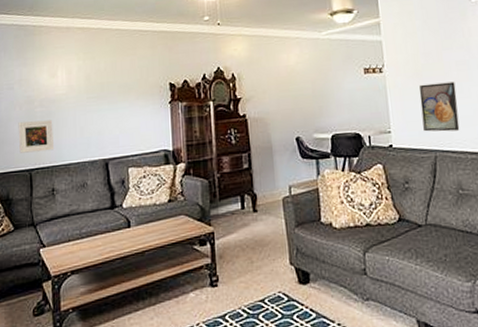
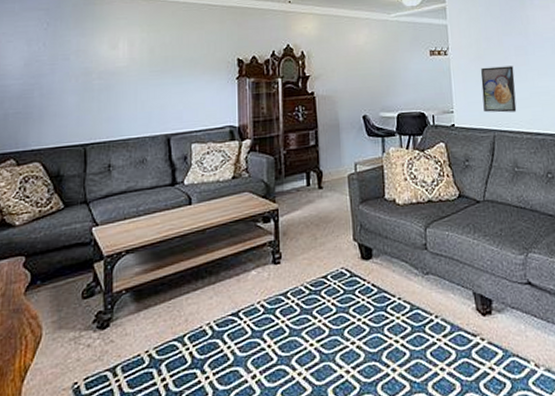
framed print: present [18,120,53,153] -> none [73,93,112,127]

